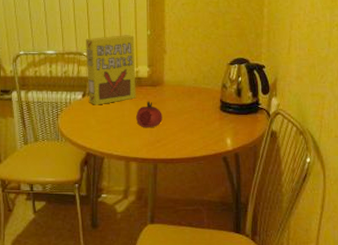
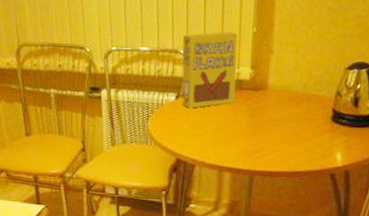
fruit: present [136,101,162,128] -> none [233,106,264,137]

